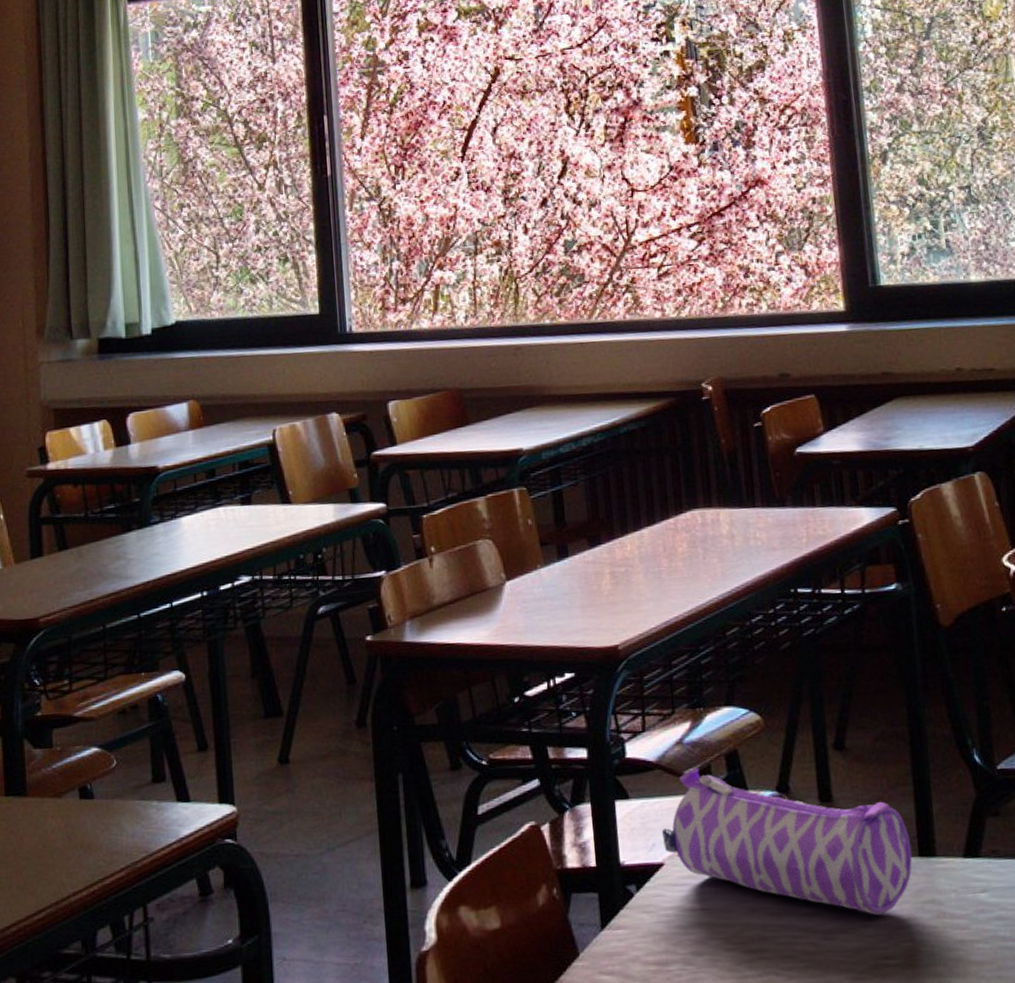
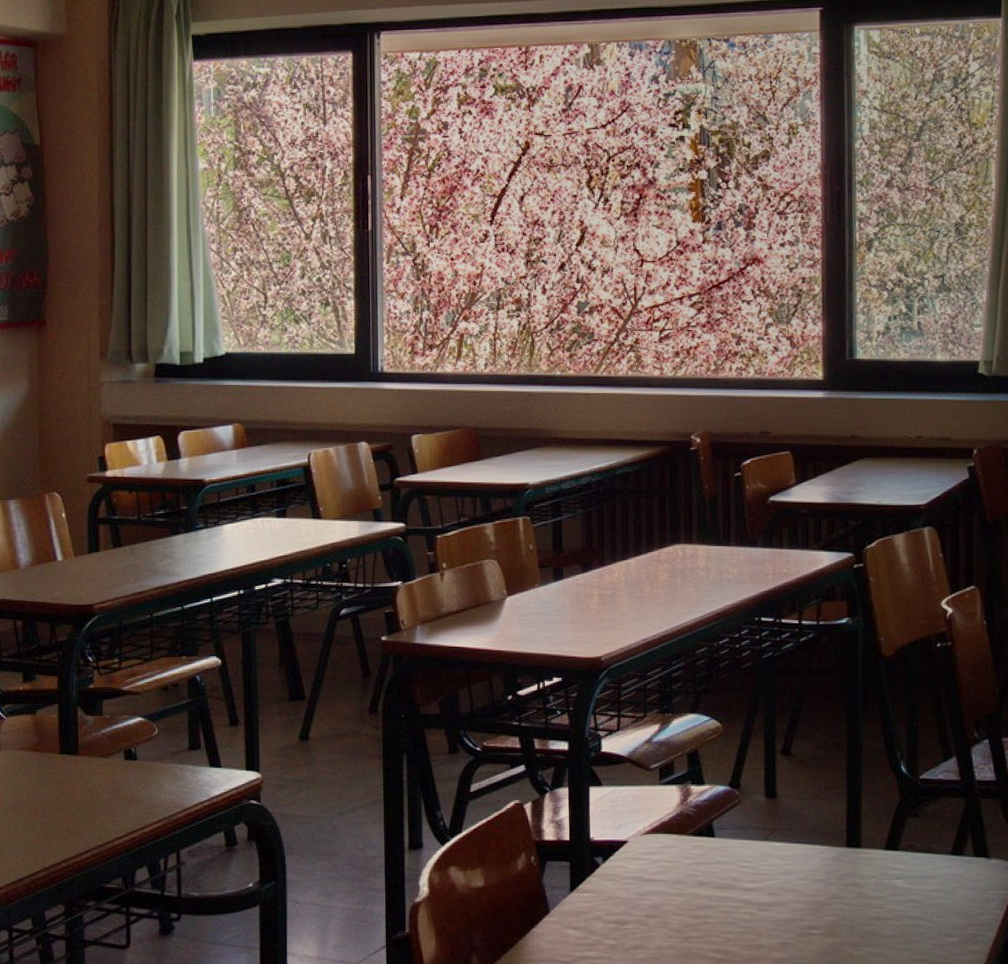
pencil case: present [661,767,913,915] -> none [627,762,841,893]

